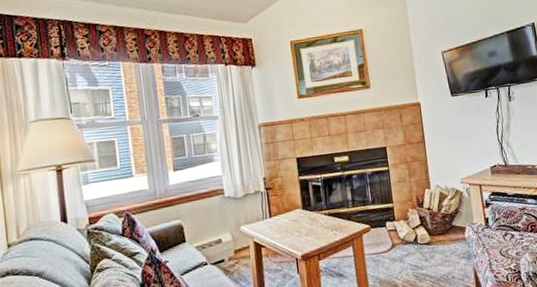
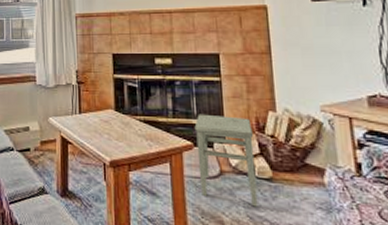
stool: none [370,197,422,268] -> present [194,113,258,207]

